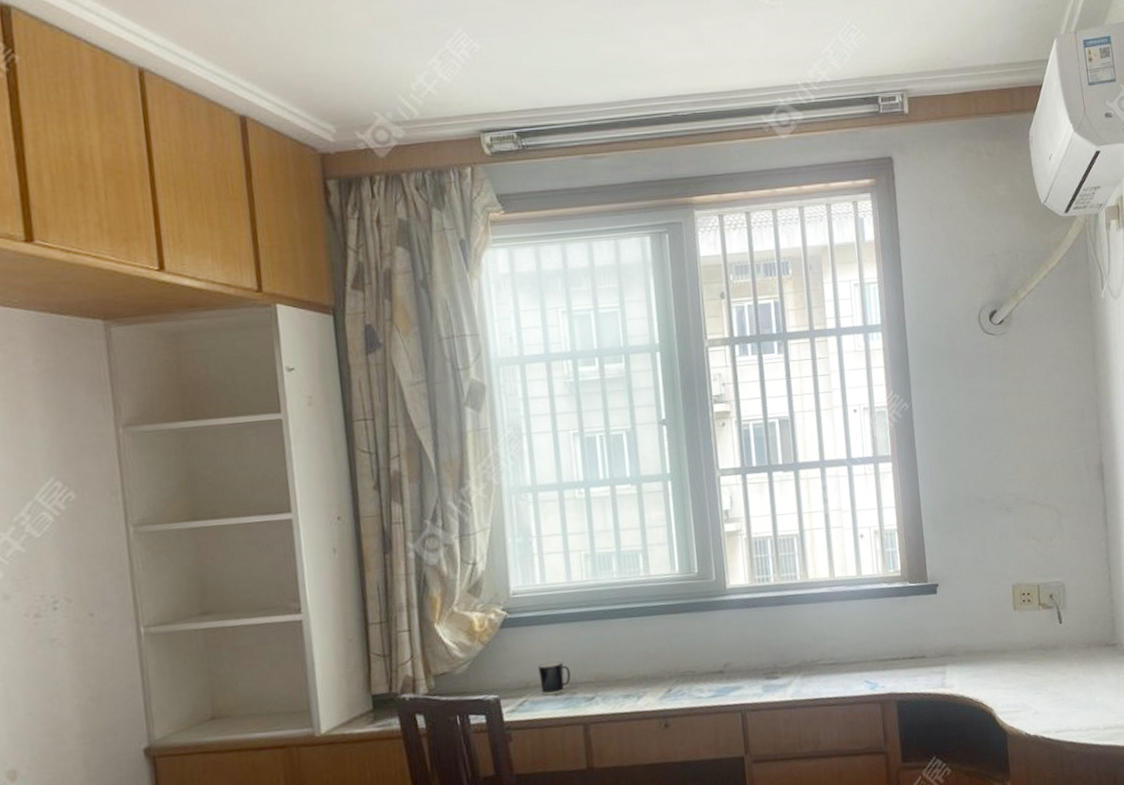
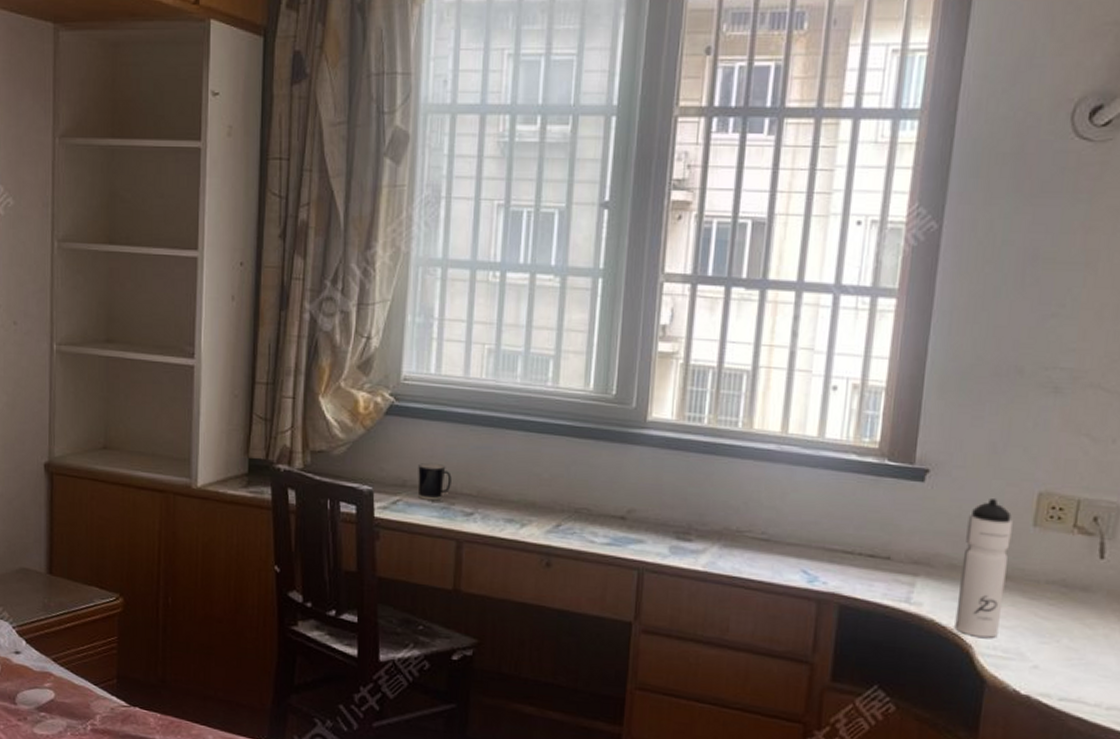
water bottle: none [971,596,1008,701] -> present [954,499,1013,638]

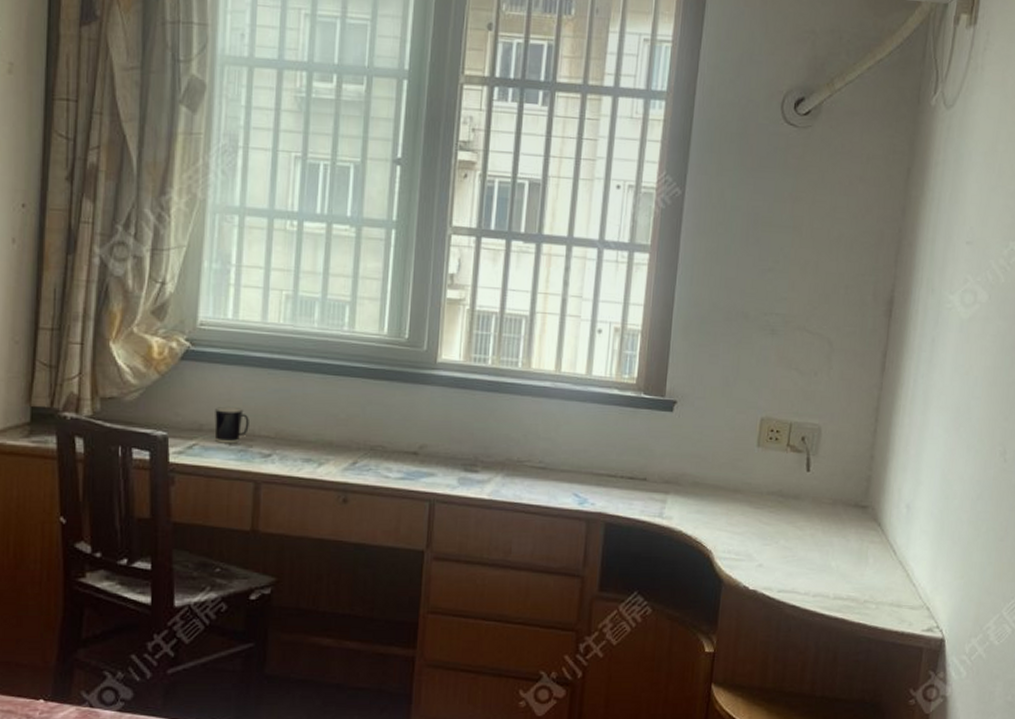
water bottle: present [954,499,1013,638] -> none [698,425,742,543]

